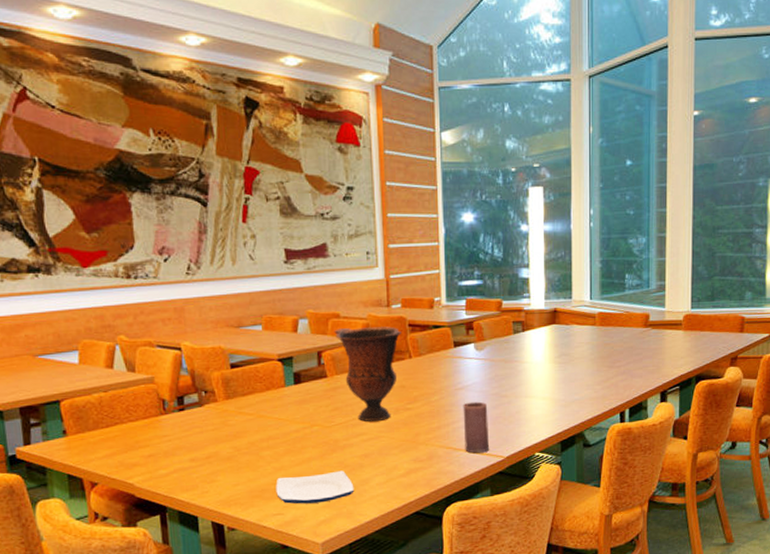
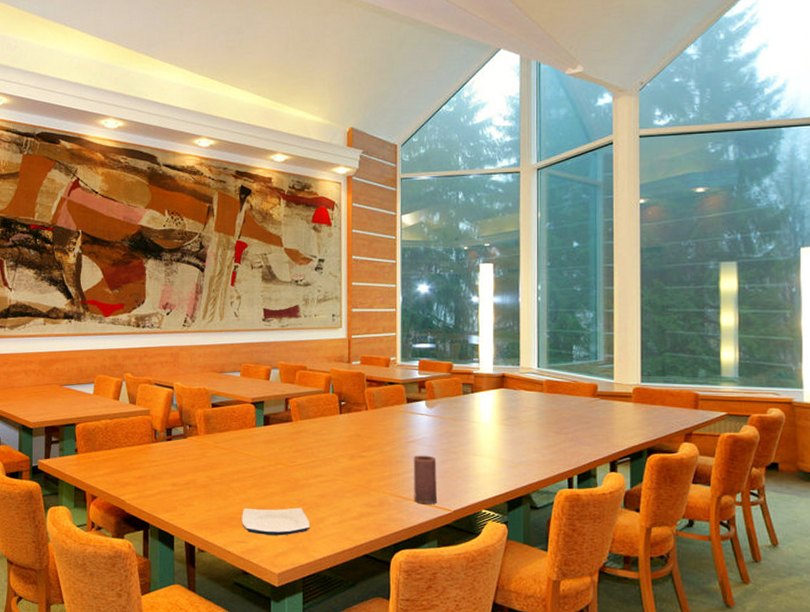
vase: present [334,326,401,422] -> none [300,379,359,466]

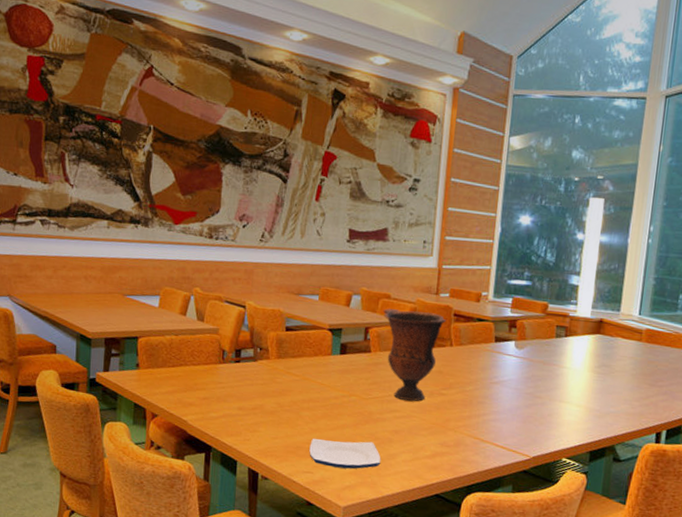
vase: none [300,379,359,466] -> present [383,309,446,402]
candle: present [413,455,438,505] -> none [492,397,520,449]

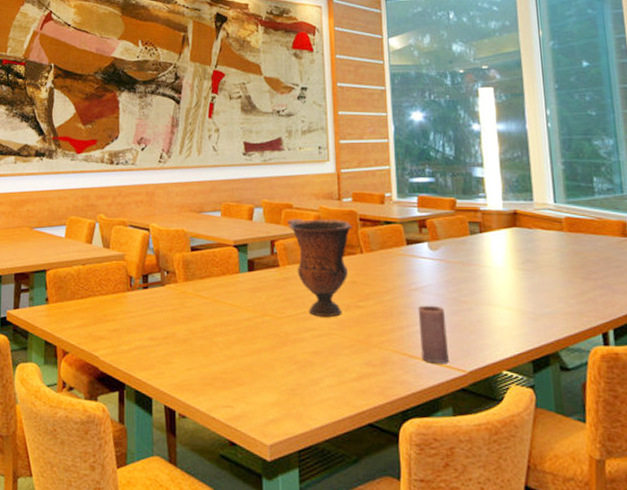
plate: present [309,438,381,469] -> none [227,366,304,400]
candle: none [492,397,520,449] -> present [418,305,450,364]

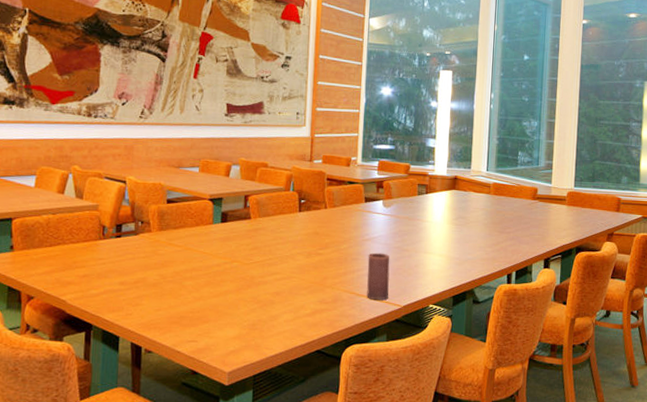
vase: present [287,219,352,318] -> none [261,177,320,263]

